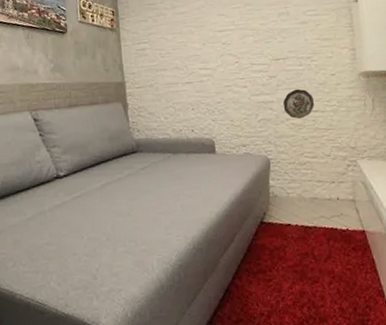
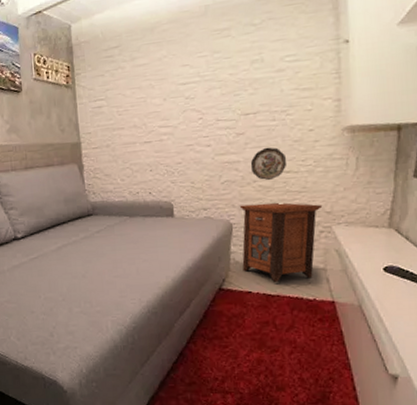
nightstand: none [275,139,348,214] -> present [239,202,323,282]

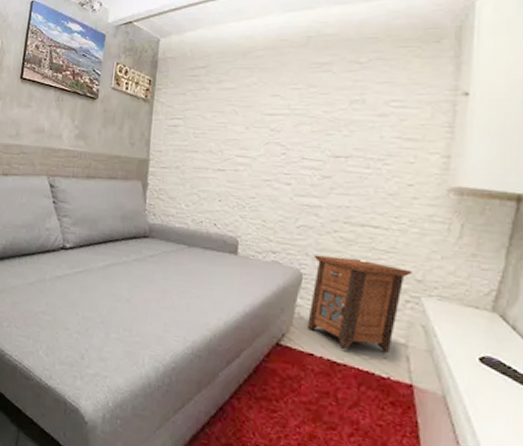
decorative plate: present [250,147,286,181] -> none [333,196,376,234]

